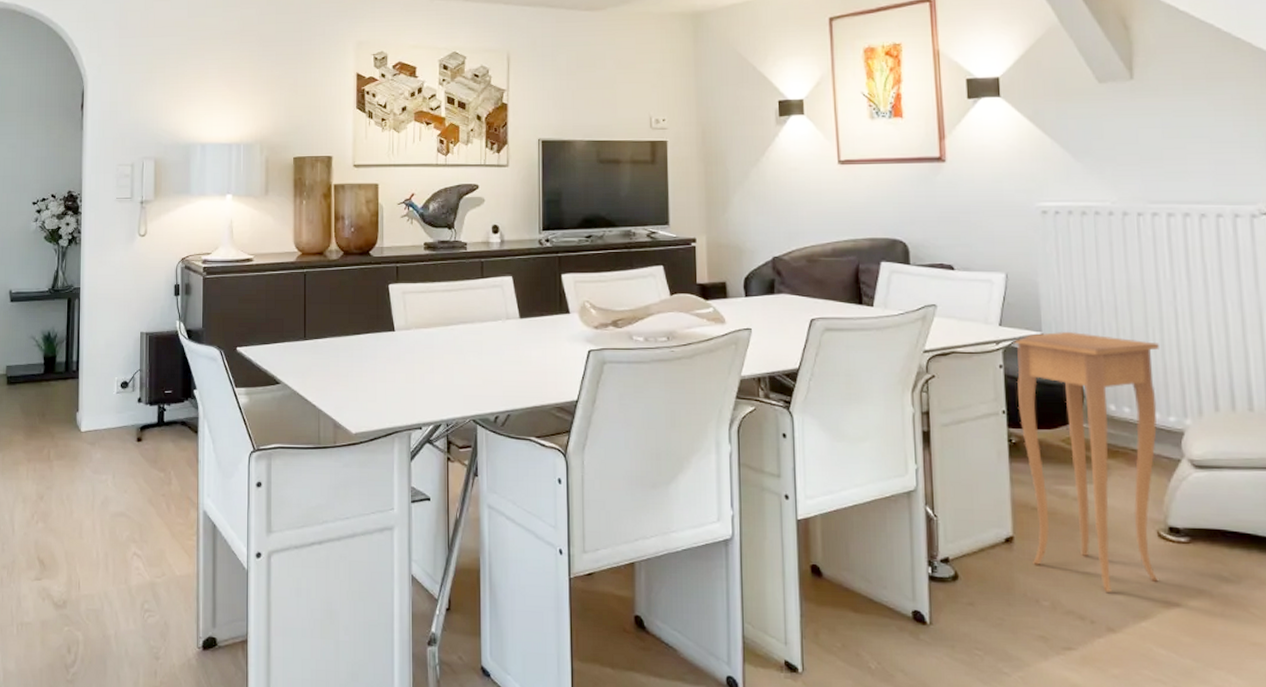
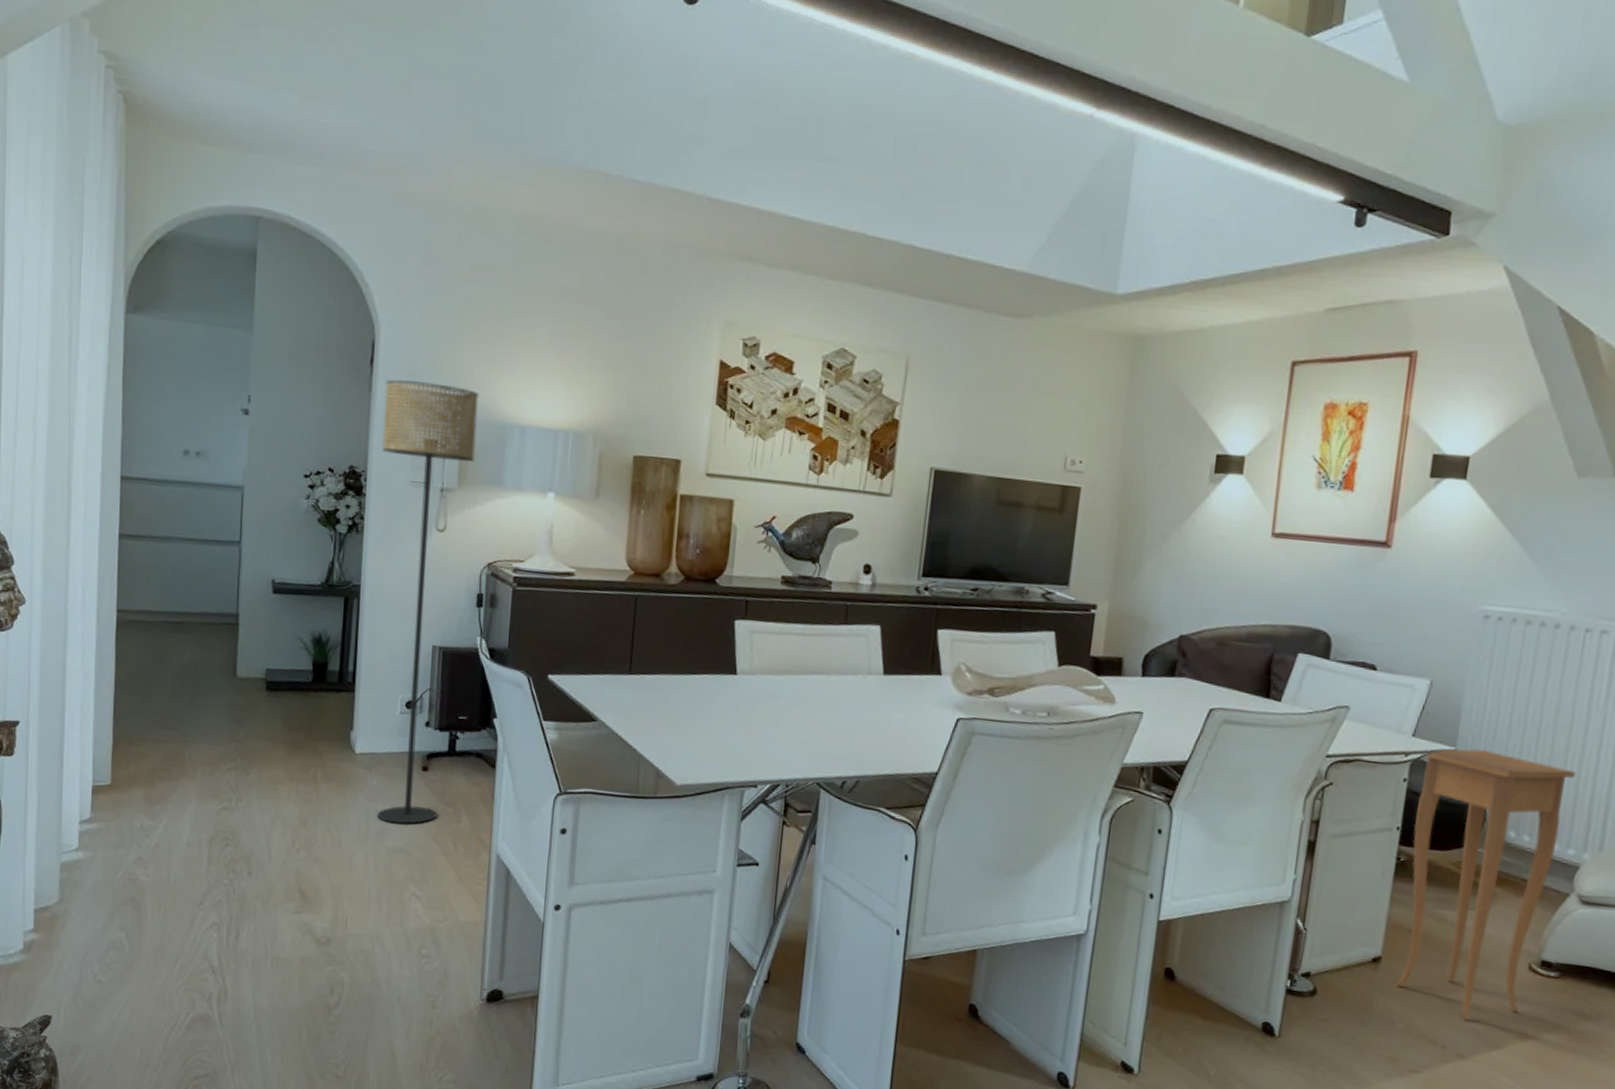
floor lamp: none [92,118,167,491] -> present [378,379,479,824]

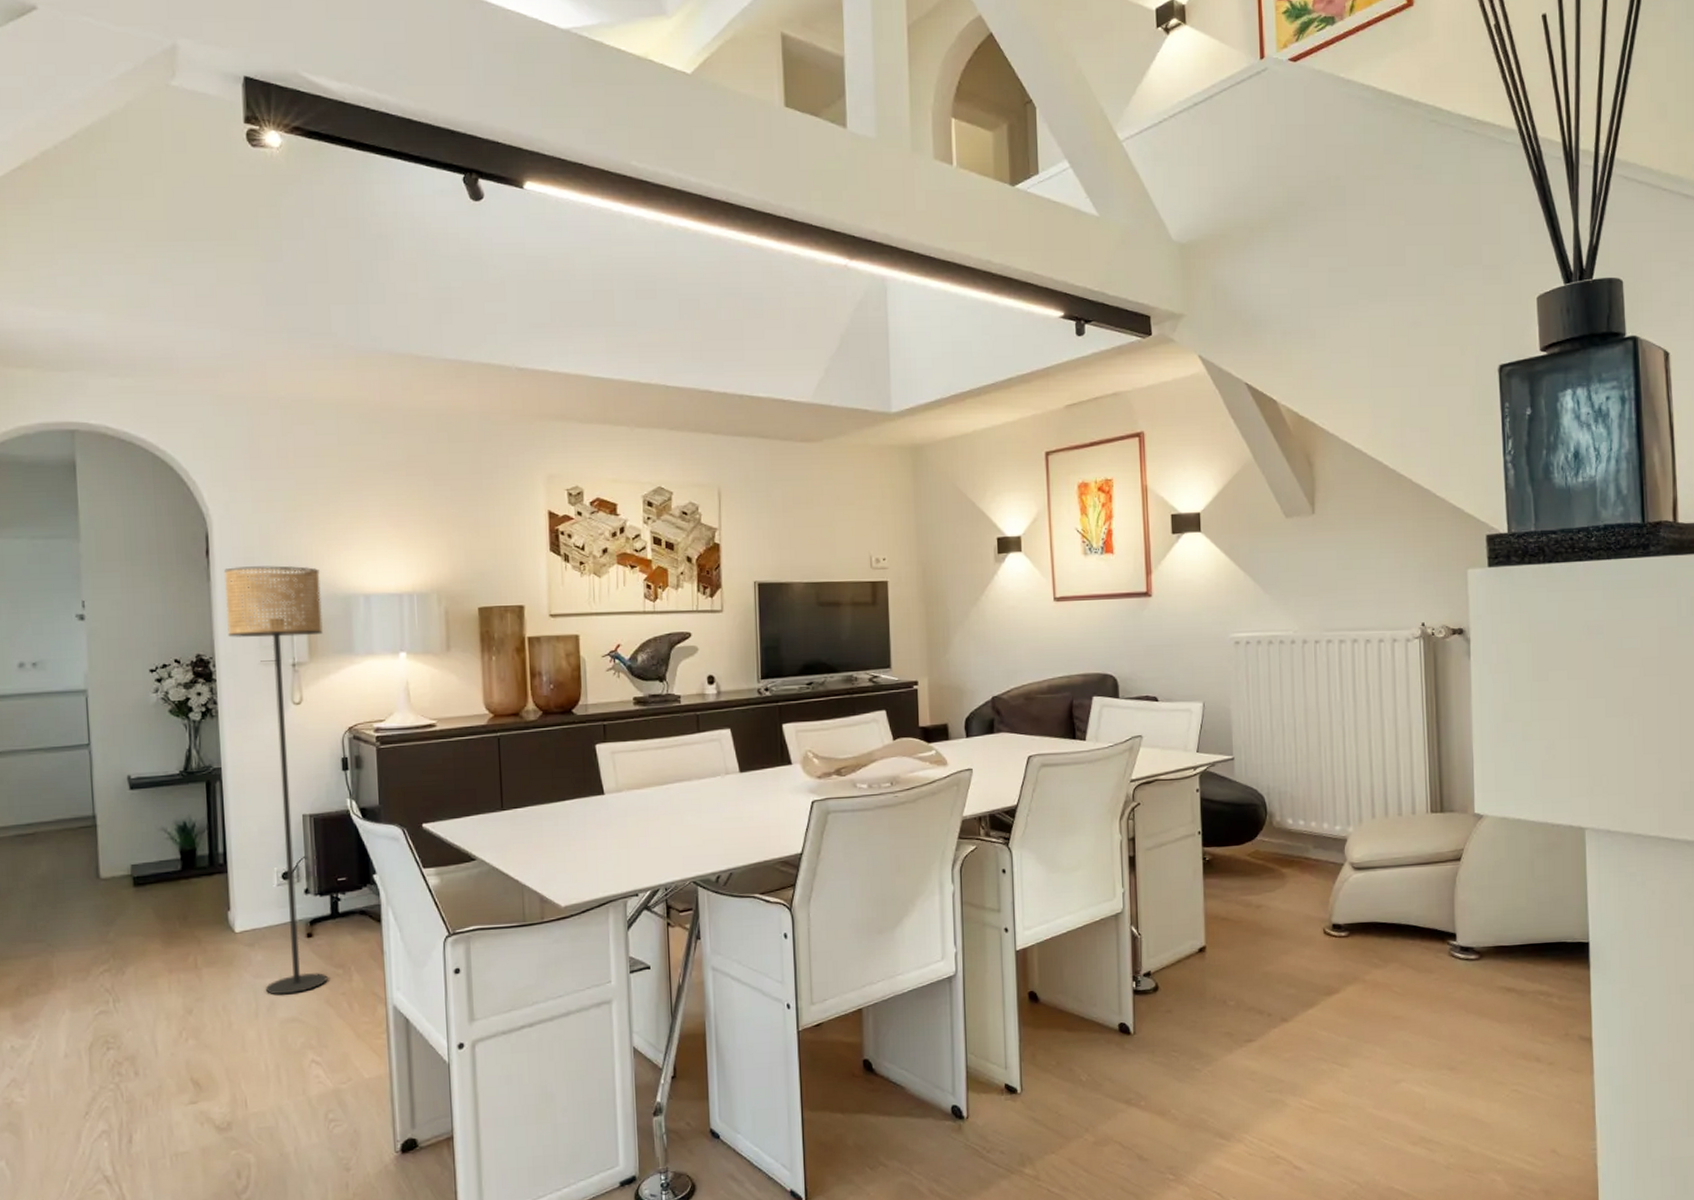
side table: present [1396,748,1576,1020] -> none [1208,754,1329,987]

